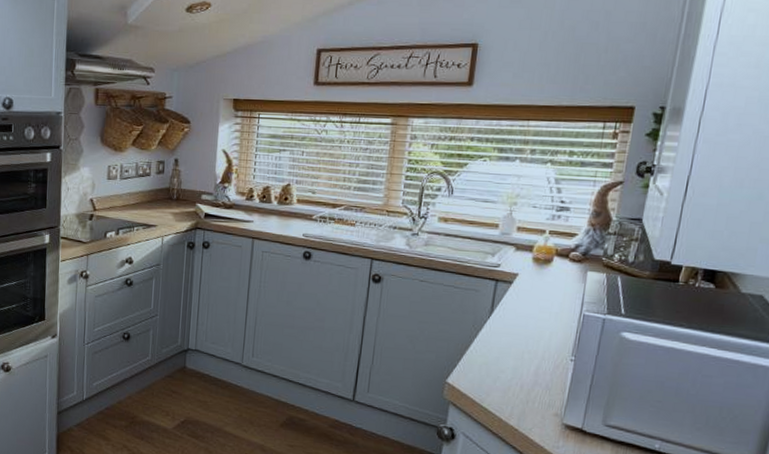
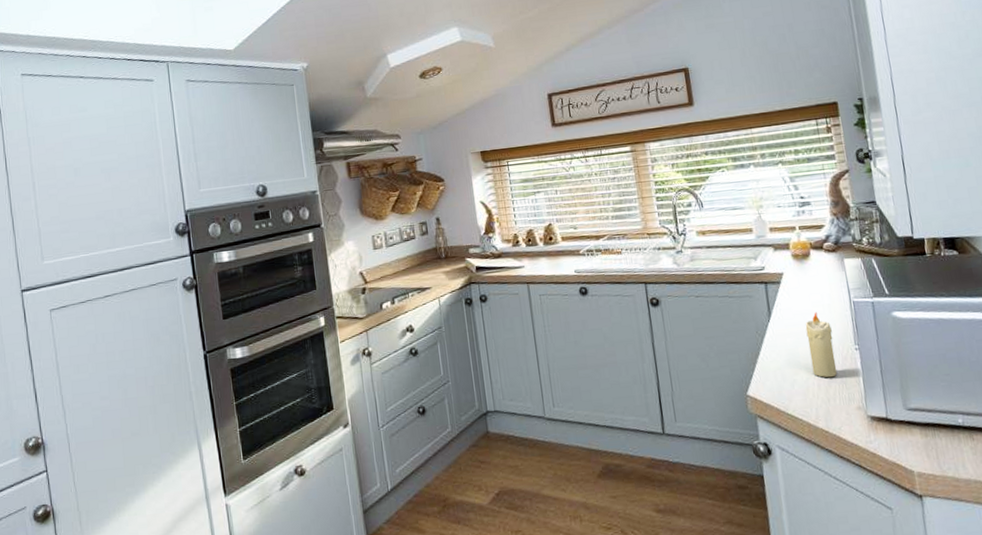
candle: none [519,317,553,382] -> present [805,311,838,378]

